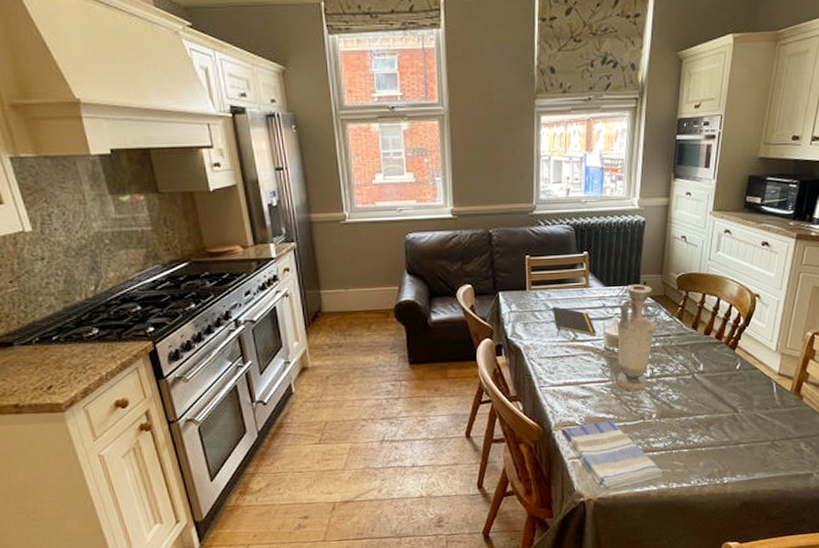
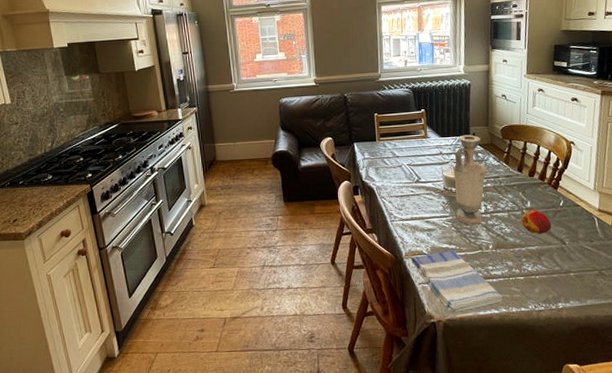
notepad: present [552,306,596,336] -> none [397,154,436,178]
fruit: none [691,373,725,401] -> present [521,210,552,234]

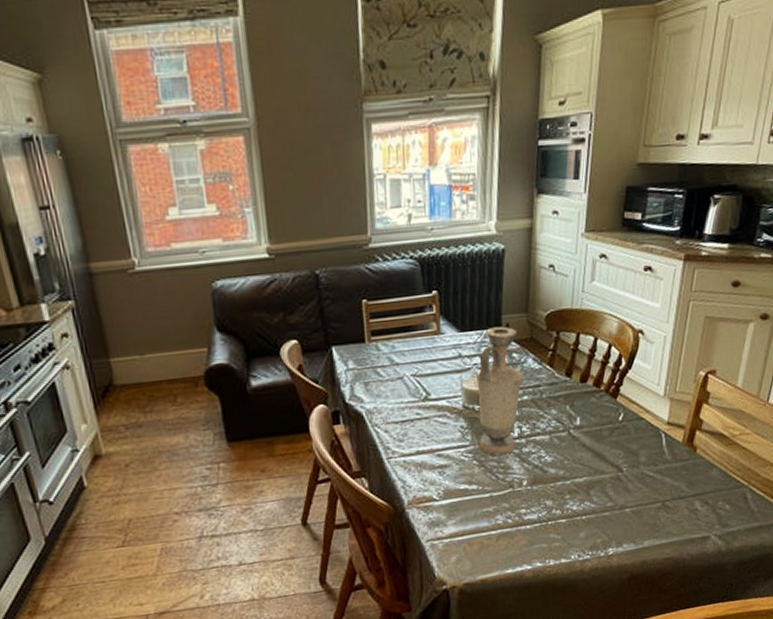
dish towel: present [411,251,503,312] -> none [416,492,538,574]
fruit: present [521,210,552,234] -> none [567,428,606,461]

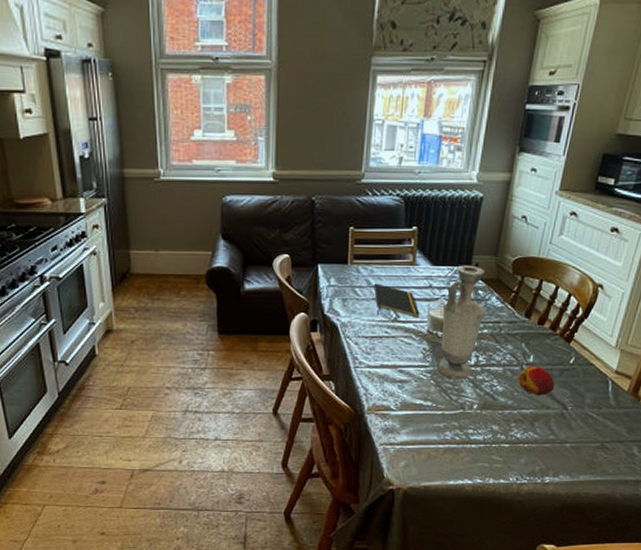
notepad: none [397,360,452,396] -> present [373,283,420,318]
fruit: none [567,428,606,461] -> present [518,366,555,396]

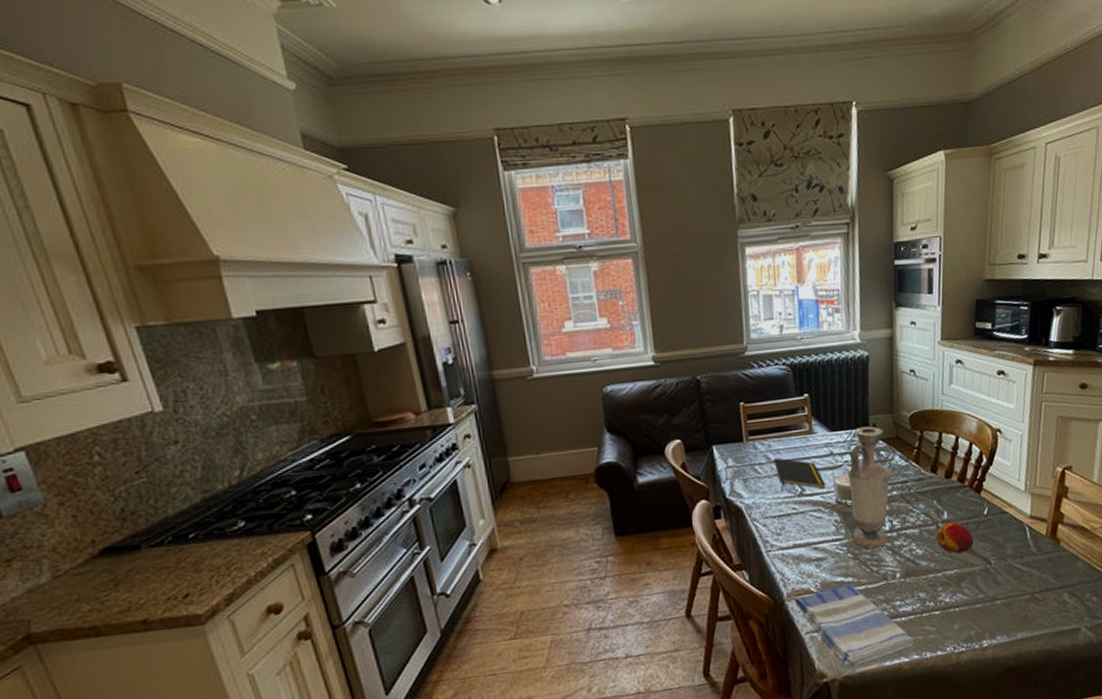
dish towel: none [374,408,480,480] -> present [795,584,914,666]

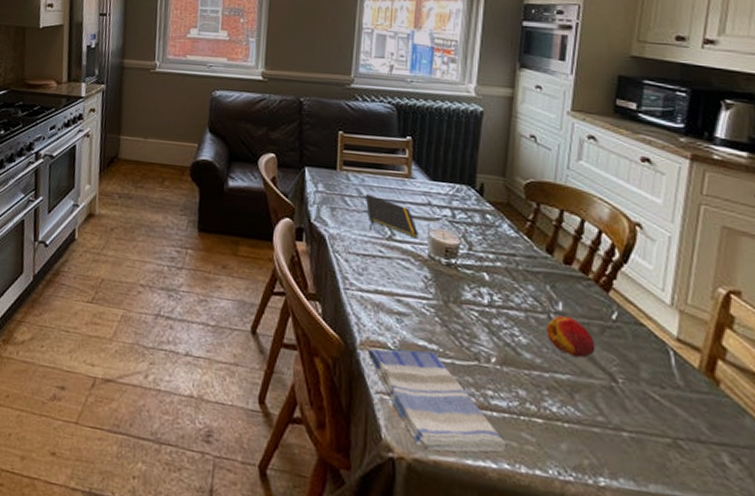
vase: present [846,426,892,549] -> none [443,183,498,321]

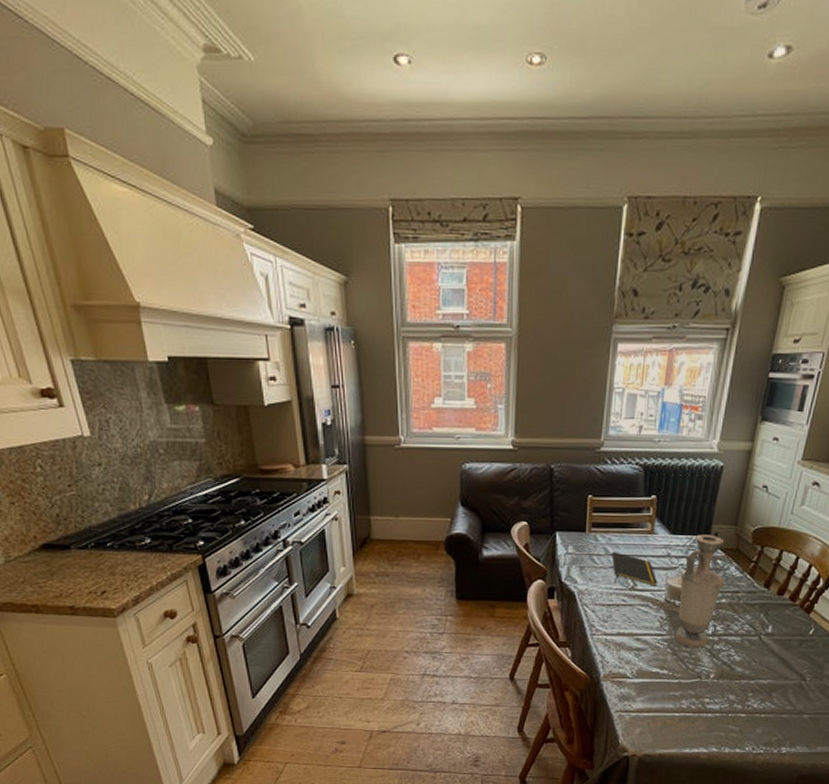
dish towel: present [368,349,506,453] -> none [610,676,716,747]
vase: none [443,183,498,321] -> present [675,534,725,648]
fruit: present [546,315,595,358] -> none [756,636,793,666]

